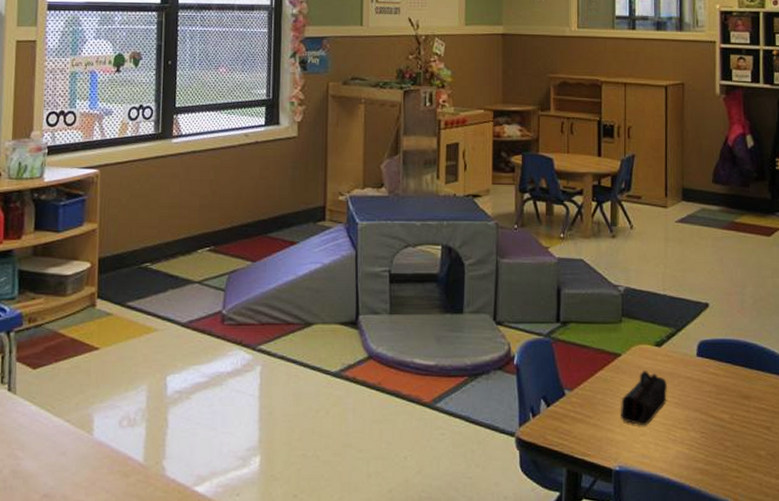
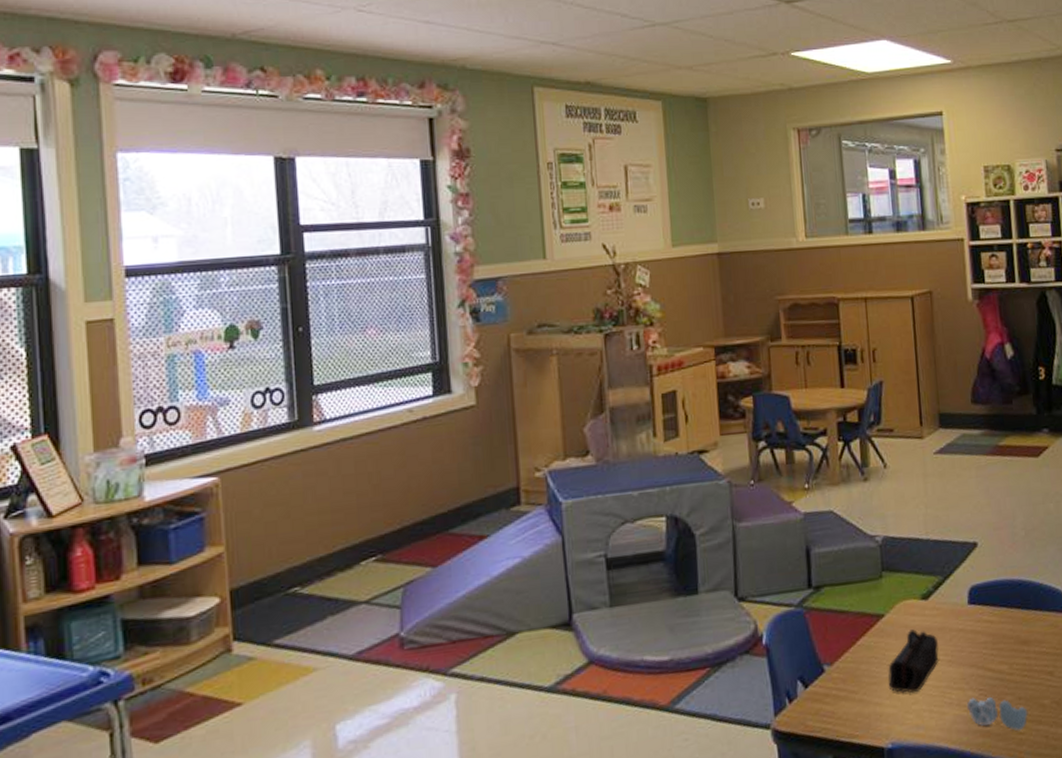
toy animal: none [688,438,745,474] -> present [966,697,1028,731]

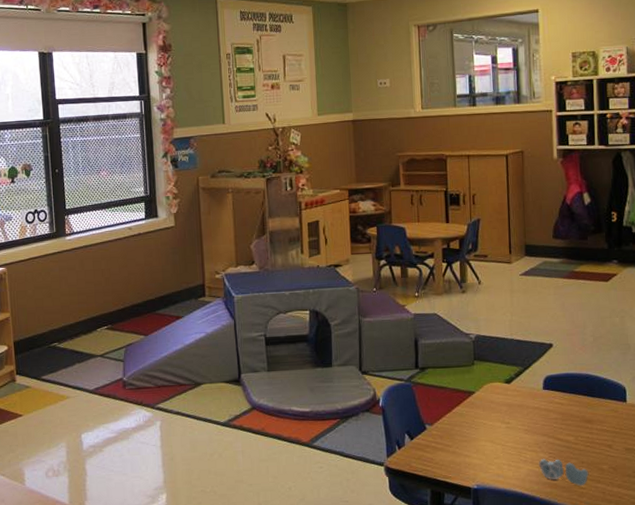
pencil case: present [888,629,939,693] -> none [476,404,518,451]

